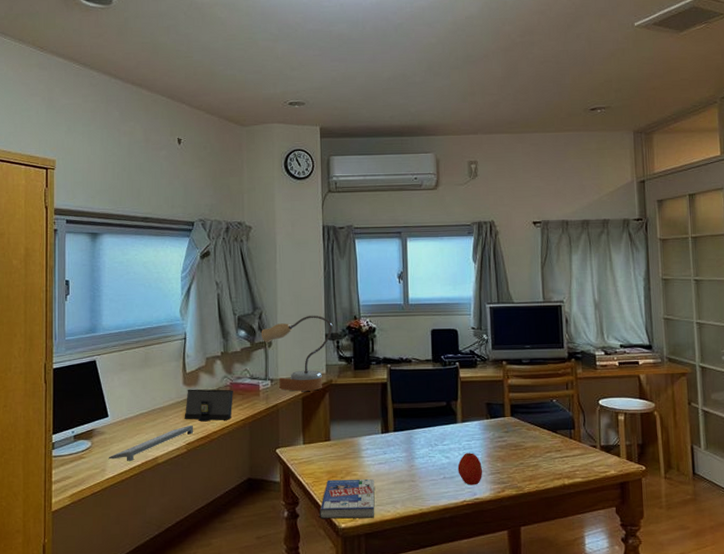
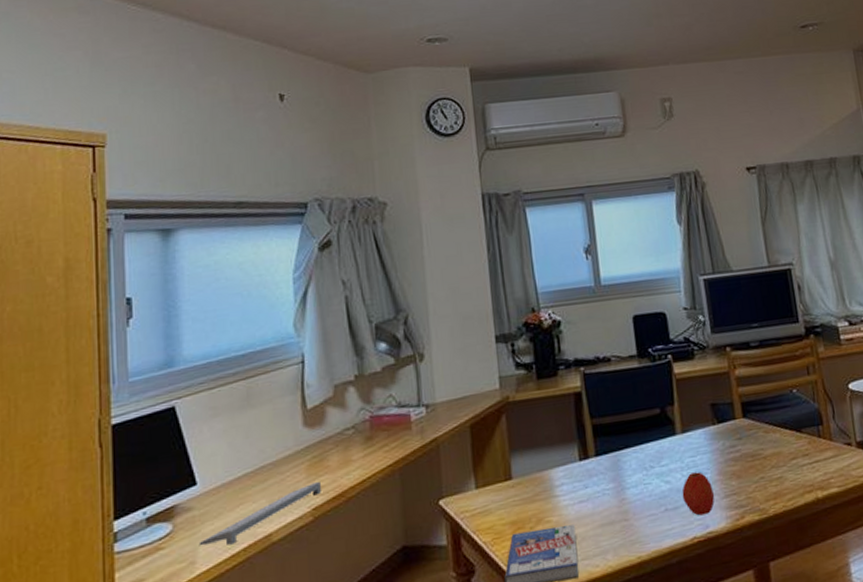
speaker: present [184,389,233,422] -> none [307,425,376,476]
table lamp: present [261,315,333,391] -> none [408,311,505,418]

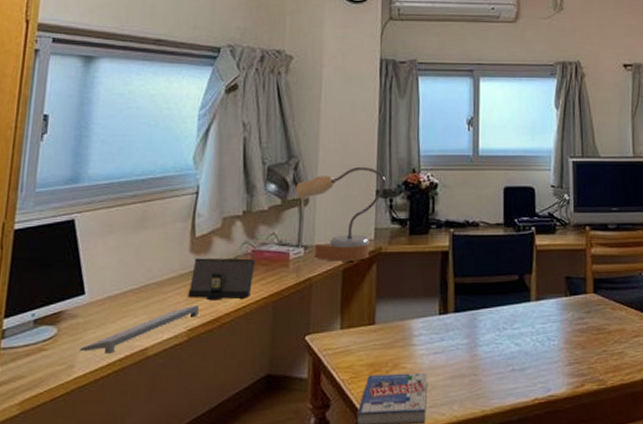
speaker: none [307,425,376,476] -> present [187,257,255,301]
table lamp: none [408,311,505,418] -> present [295,166,386,261]
apple: present [682,471,715,516] -> none [529,337,559,379]

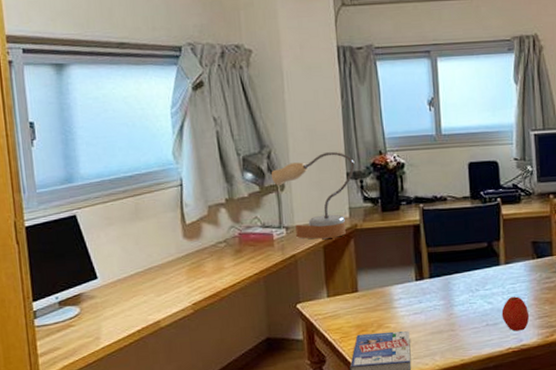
computer keyboard: present [79,306,199,354] -> none [101,283,199,327]
speaker: present [187,257,255,301] -> none [187,241,244,279]
apple: none [529,337,559,379] -> present [501,295,530,331]

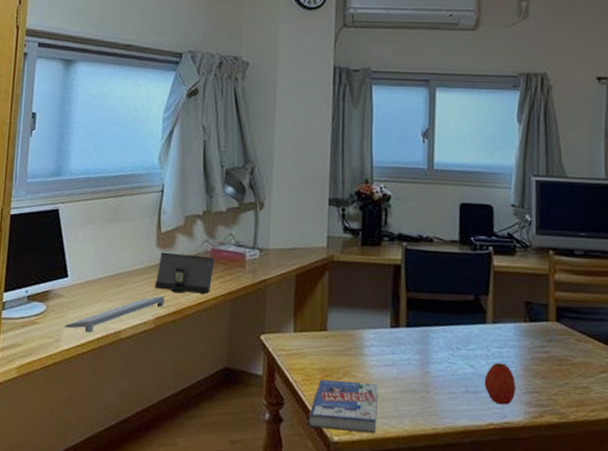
computer keyboard: none [101,283,199,327] -> present [64,296,164,333]
speaker: none [187,241,244,279] -> present [154,252,214,294]
table lamp: present [271,151,355,239] -> none [251,174,338,267]

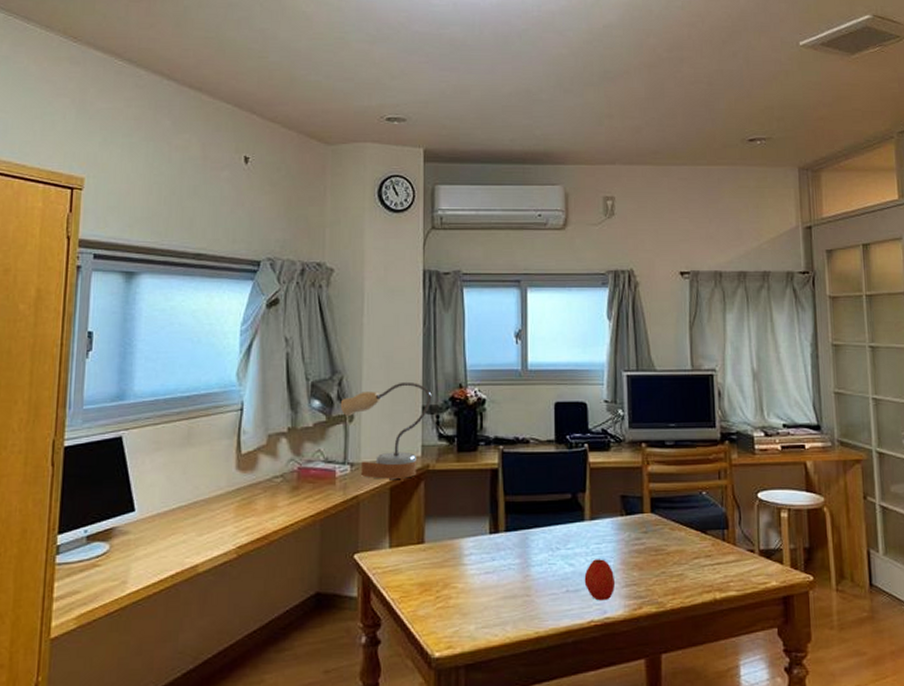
computer keyboard: present [64,296,164,333] -> none [131,523,247,570]
speaker: present [154,252,214,294] -> none [235,475,301,518]
table lamp: none [251,174,338,267] -> present [340,381,432,479]
book: present [308,379,378,433] -> none [407,592,479,647]

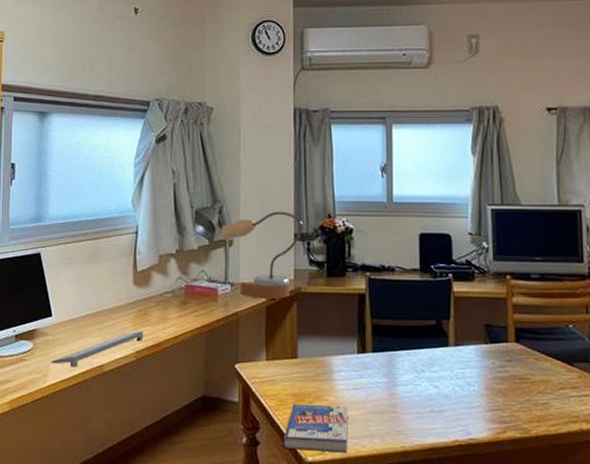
computer keyboard: none [131,523,247,570] -> present [50,331,143,367]
book: none [407,592,479,647] -> present [283,404,348,452]
apple: present [584,557,616,601] -> none [448,382,480,423]

